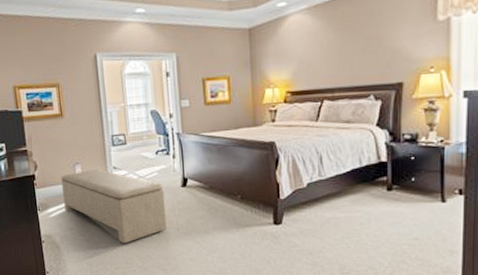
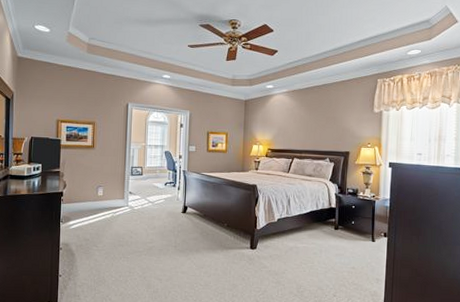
bench: present [61,169,167,244] -> none [84,192,168,256]

